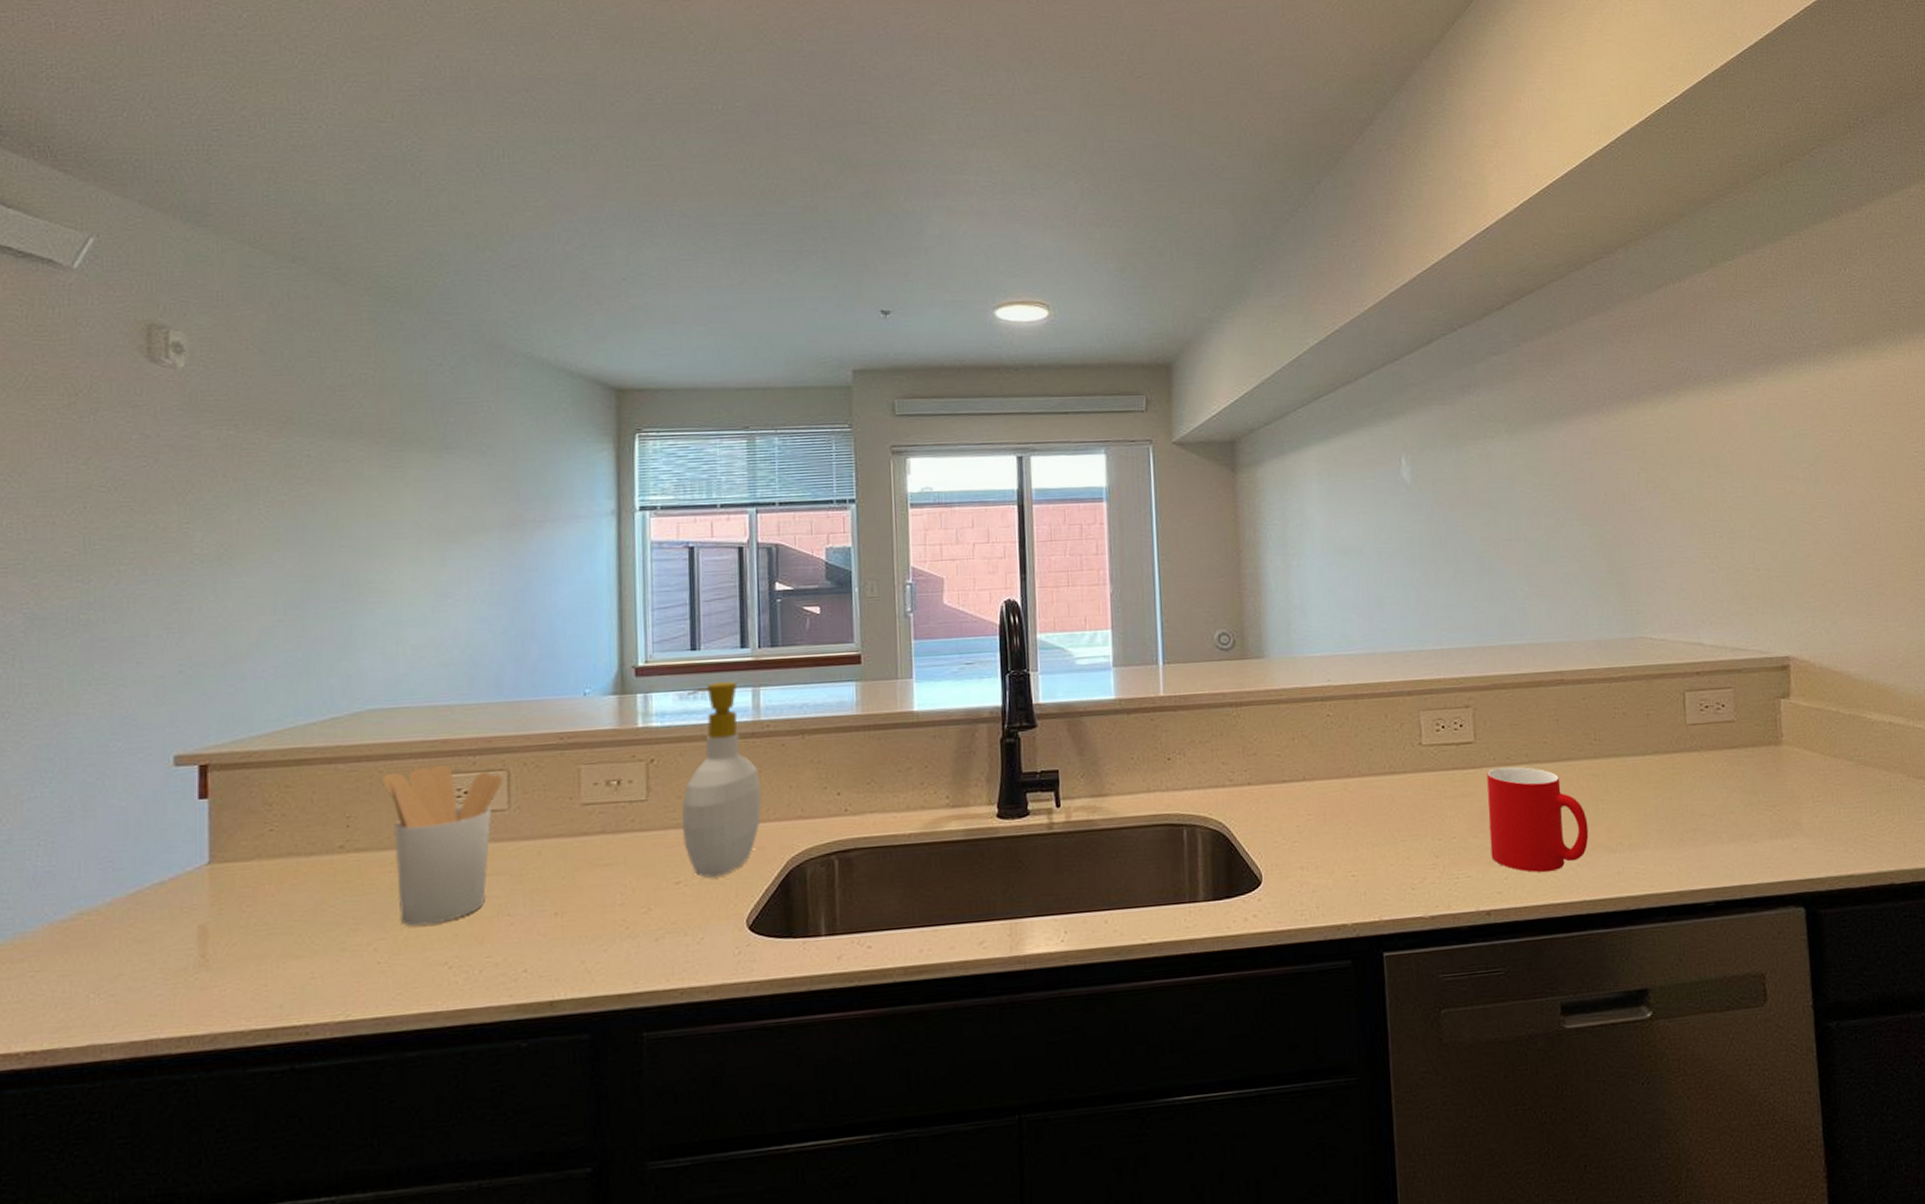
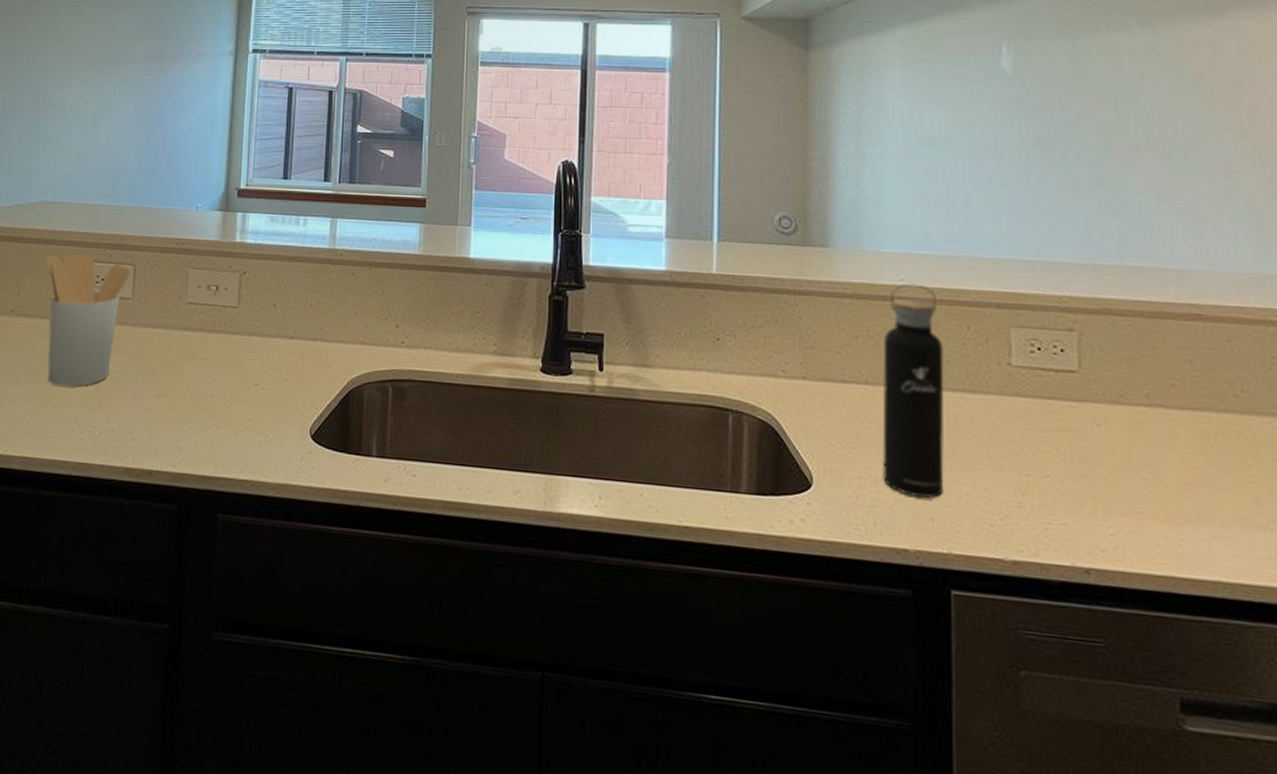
soap bottle: present [681,681,762,878] -> none [263,210,332,386]
water bottle: none [1316,682,1373,876] -> present [882,283,944,498]
cup: present [1487,766,1589,873] -> none [1092,405,1229,539]

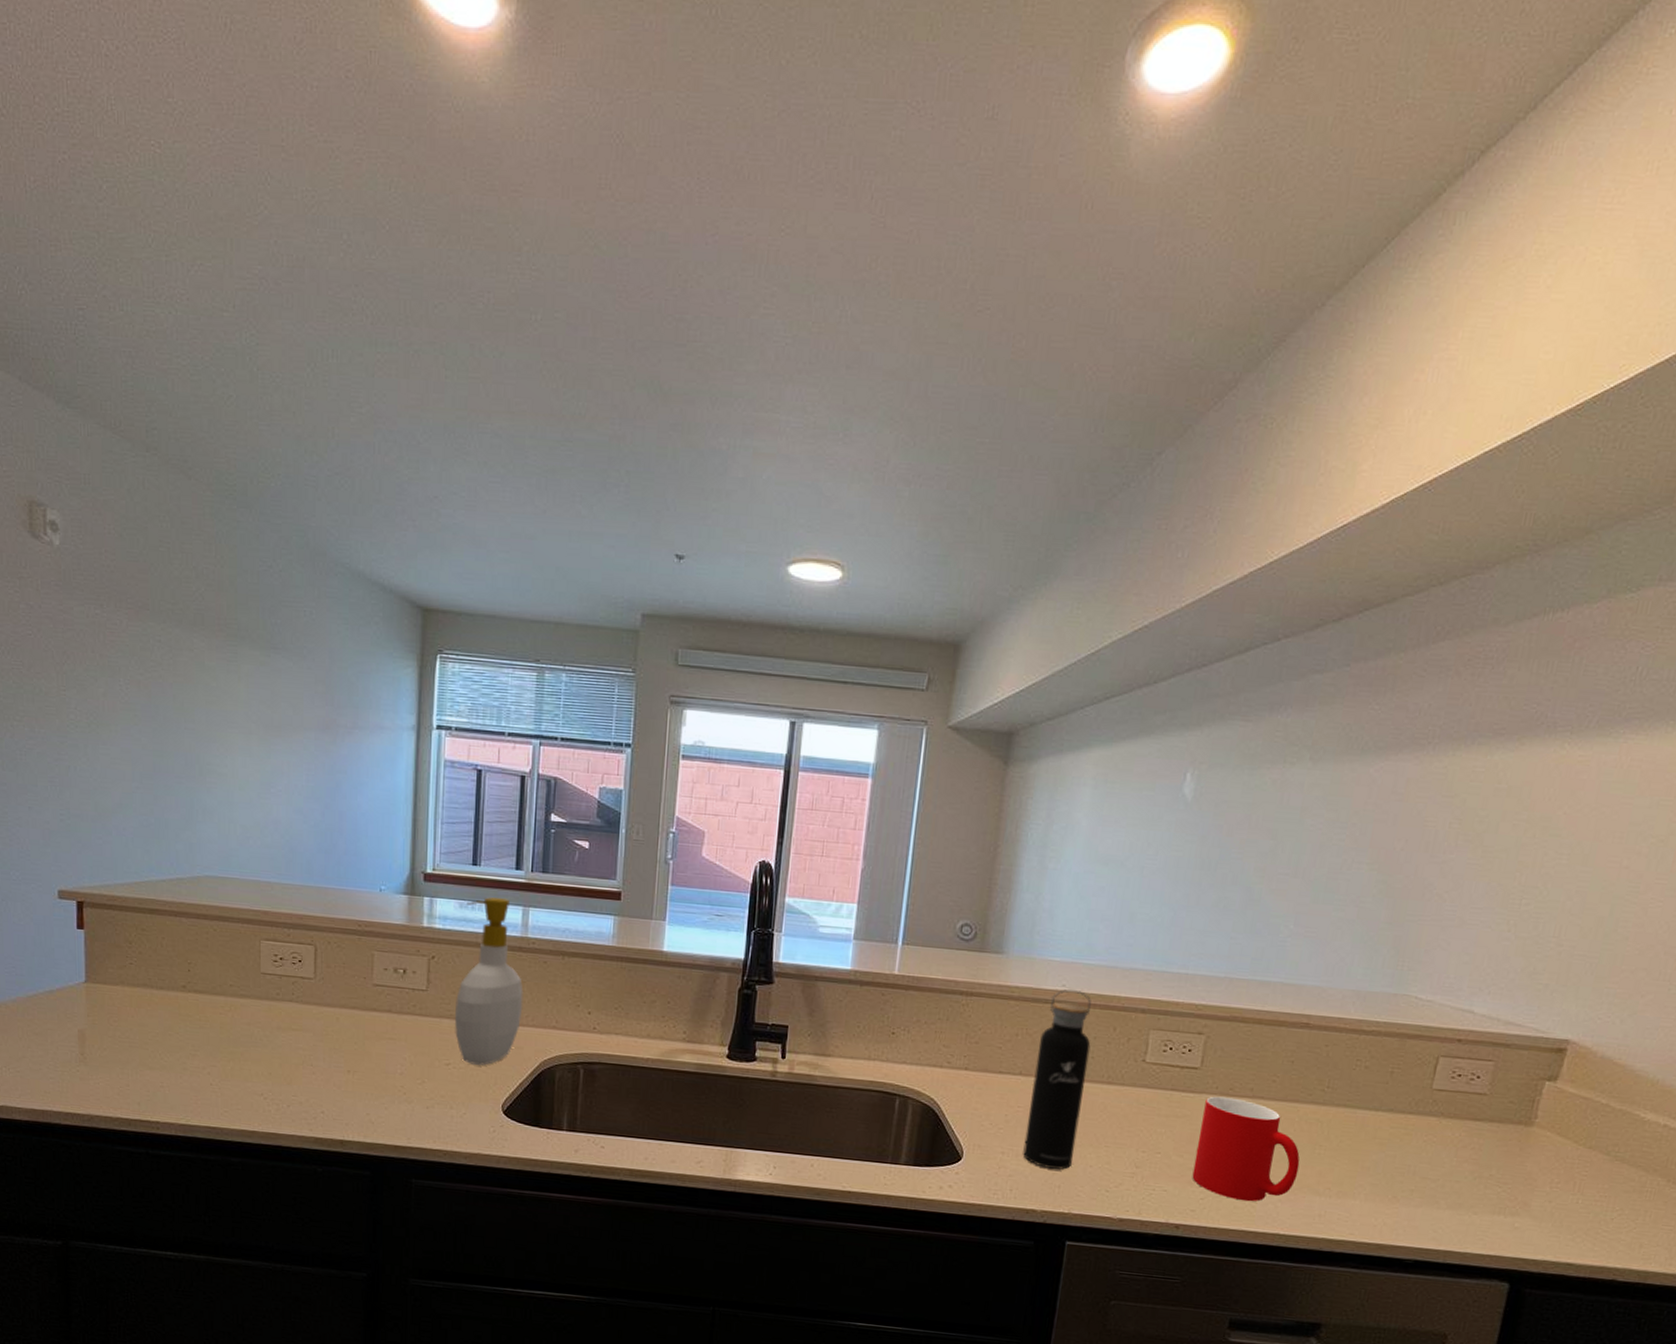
utensil holder: present [44,253,130,387] -> none [215,931,311,1062]
soap bottle: none [263,210,332,386] -> present [454,897,524,1065]
cup: none [1092,405,1229,539] -> present [1192,1096,1300,1202]

